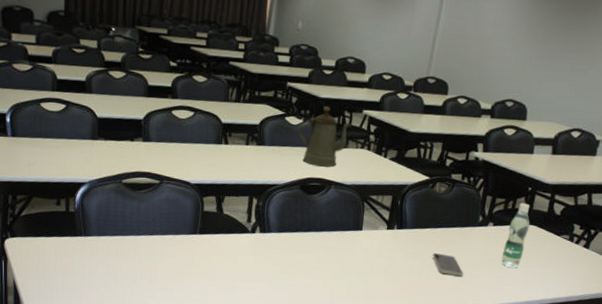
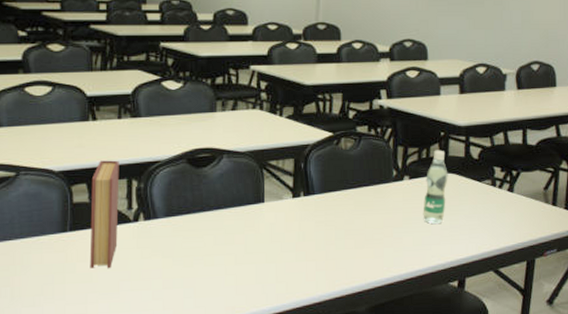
book: none [213,178,244,269] -> present [90,160,120,269]
coffee pot: present [298,106,352,167] -> none [178,65,239,134]
mobile phone: present [432,253,463,277] -> none [347,218,384,242]

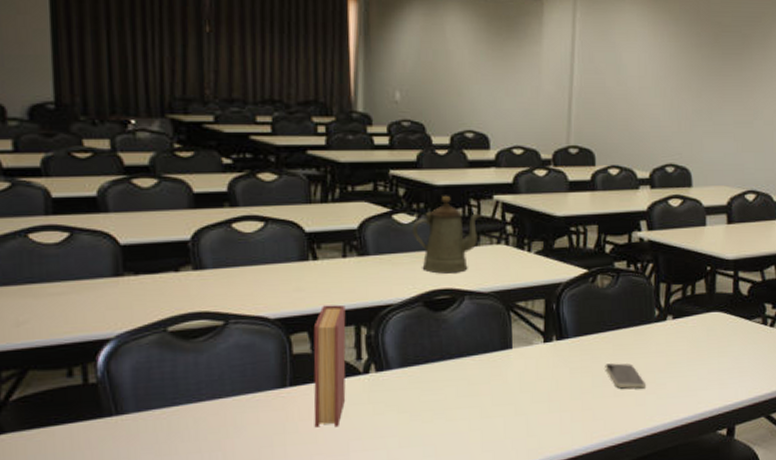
coffee pot: none [178,65,239,134] -> present [411,195,481,274]
mobile phone: none [347,218,384,242] -> present [605,363,645,389]
bottle: present [423,150,448,225] -> none [688,286,715,368]

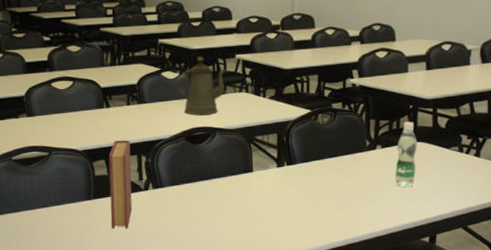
mobile phone: present [605,363,645,389] -> none [326,183,360,204]
bottle: none [688,286,715,368] -> present [395,121,418,188]

